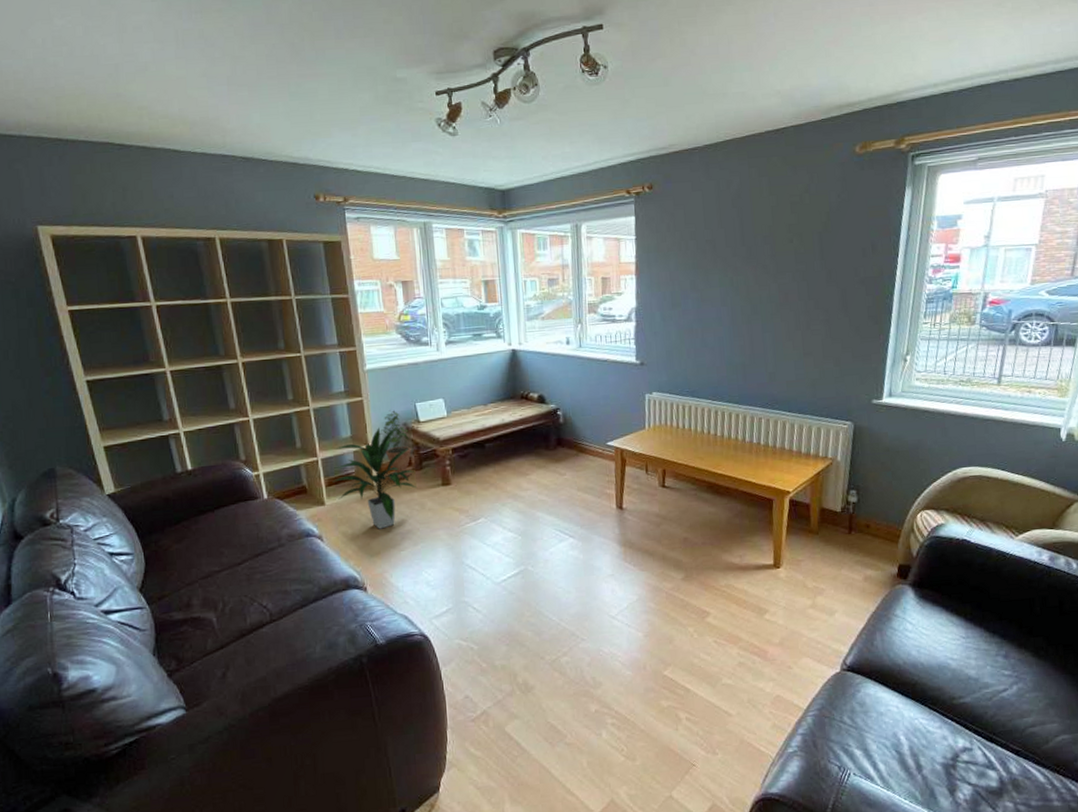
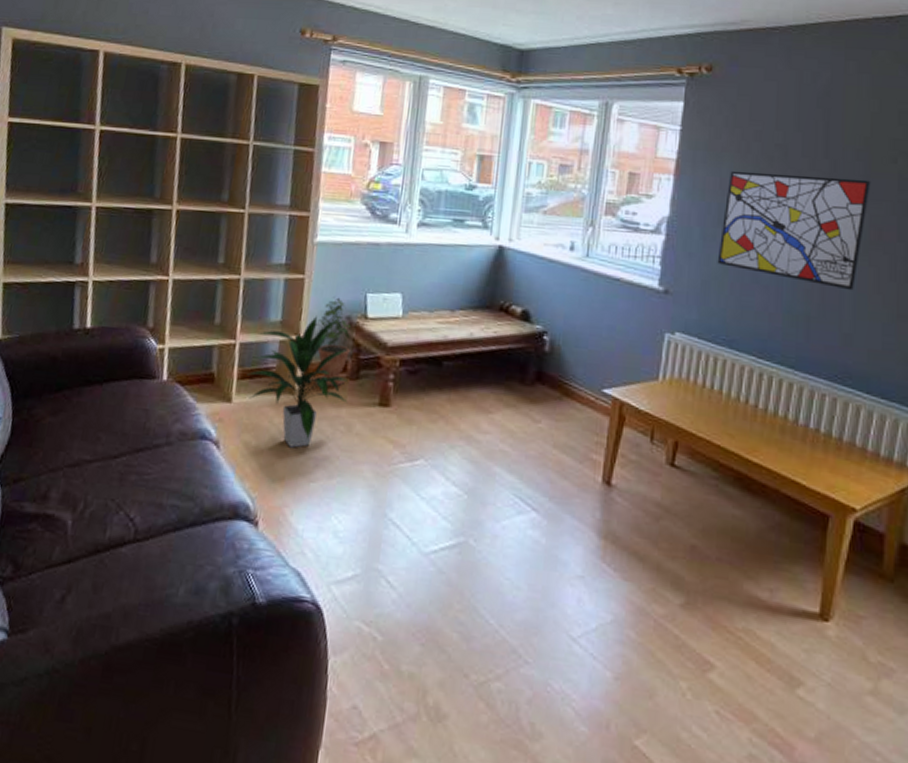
wall art: none [675,258,777,342] -> present [717,170,871,291]

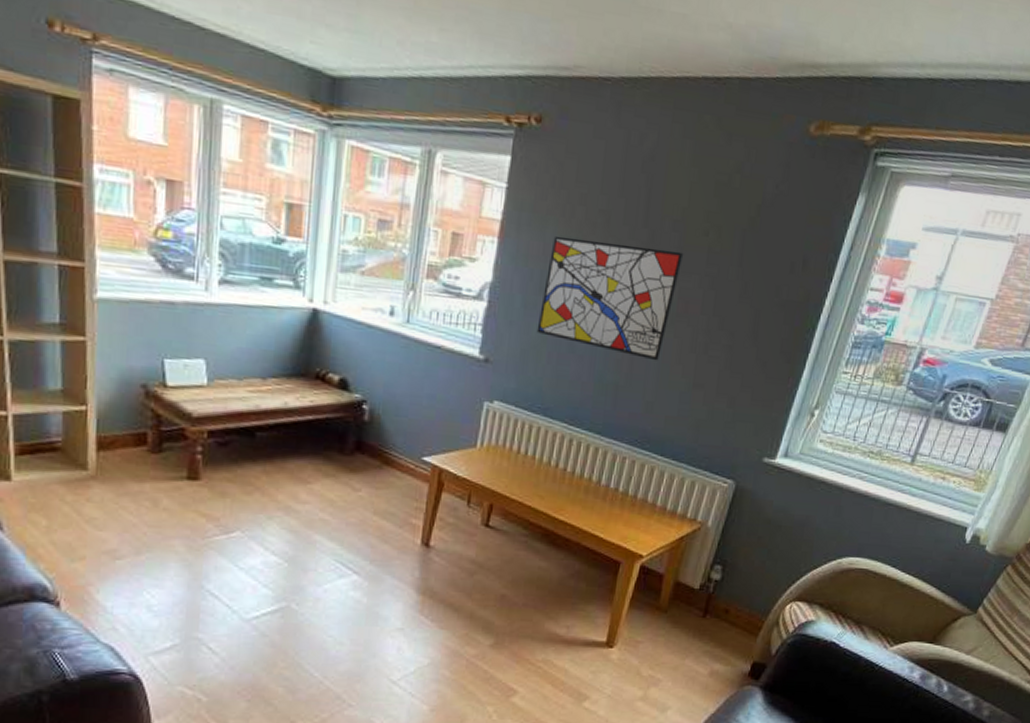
indoor plant: present [247,316,348,448] -> none [26,384,152,526]
potted plant: present [314,297,352,386] -> none [104,362,149,461]

